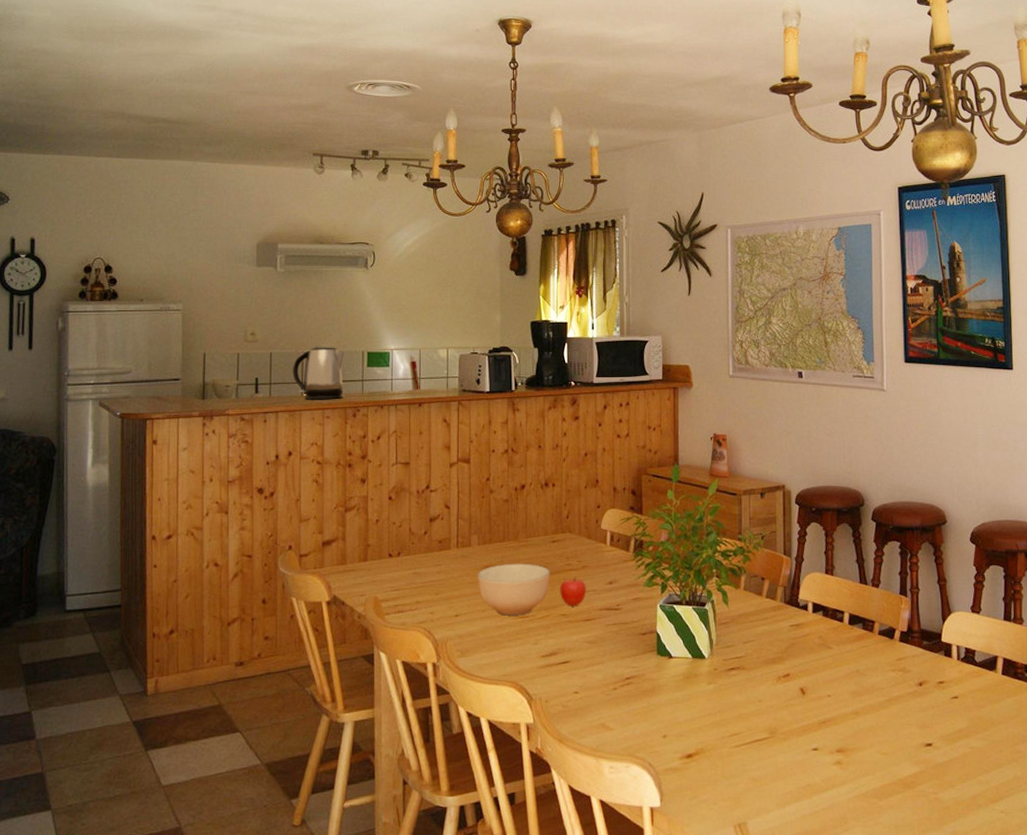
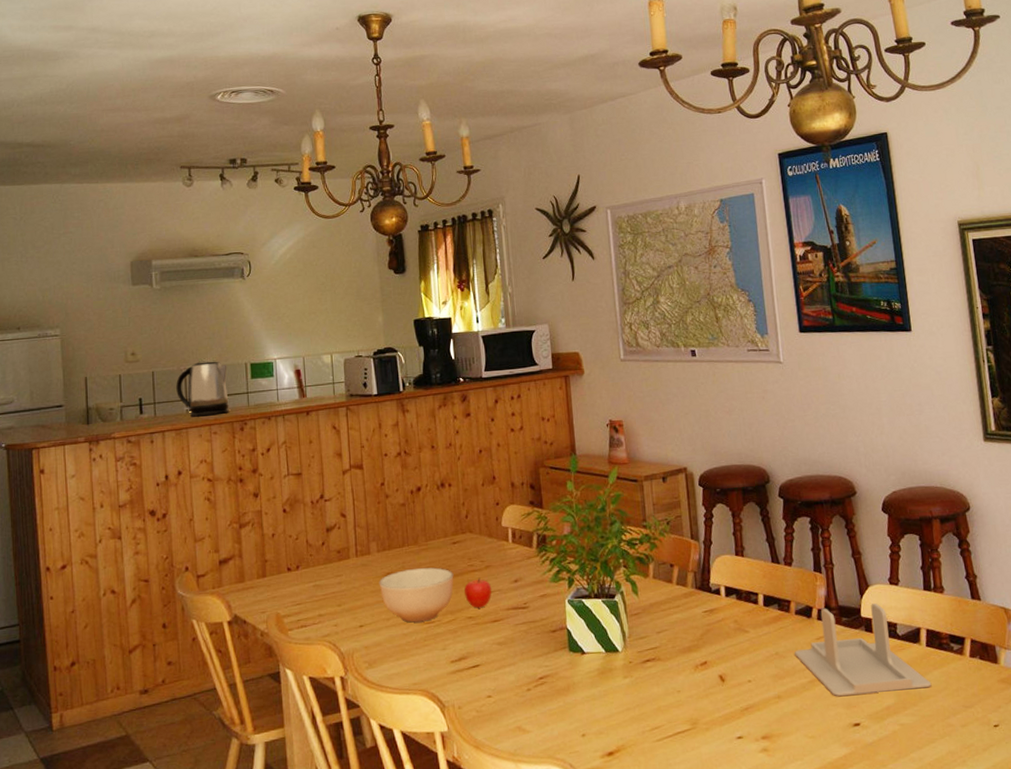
napkin holder: none [875,630,1004,716] -> present [795,603,932,696]

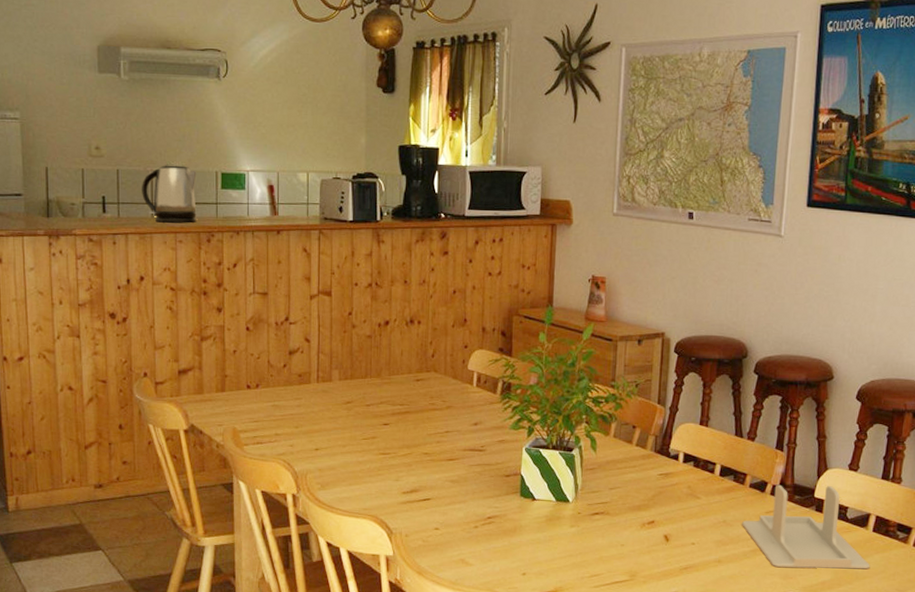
bowl: present [379,567,454,623] -> none [338,400,414,452]
fruit: present [464,577,492,609] -> none [423,416,451,446]

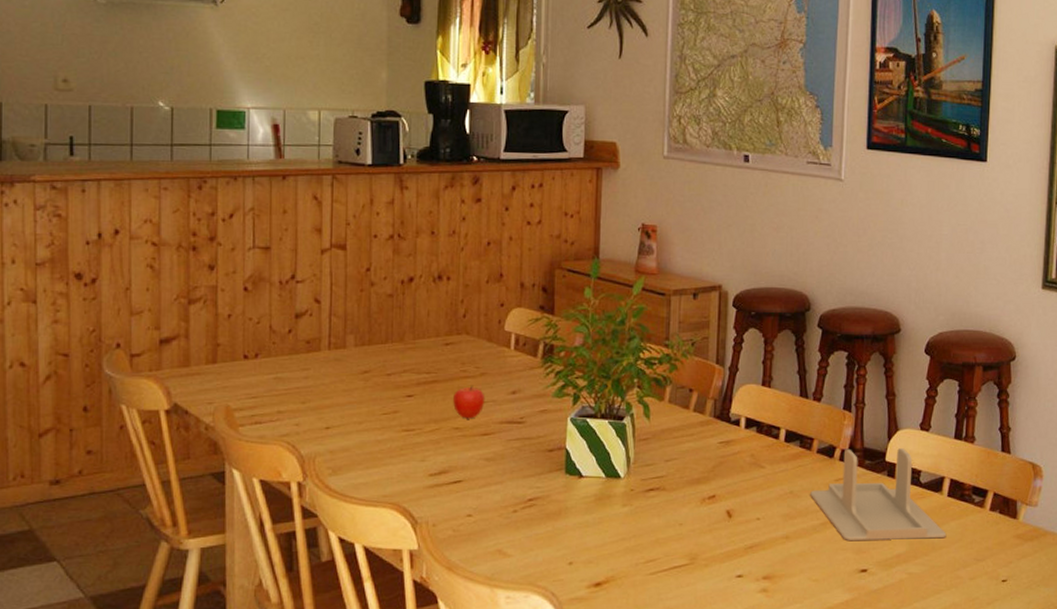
kettle: present [142,164,197,224] -> none [119,99,187,168]
fruit: none [423,416,451,446] -> present [453,385,486,419]

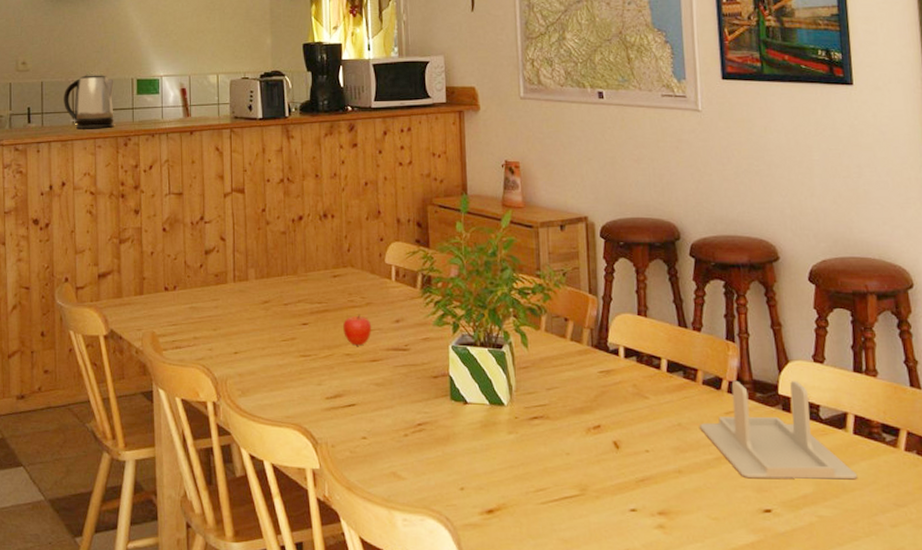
kettle: none [119,99,187,168] -> present [64,74,114,131]

